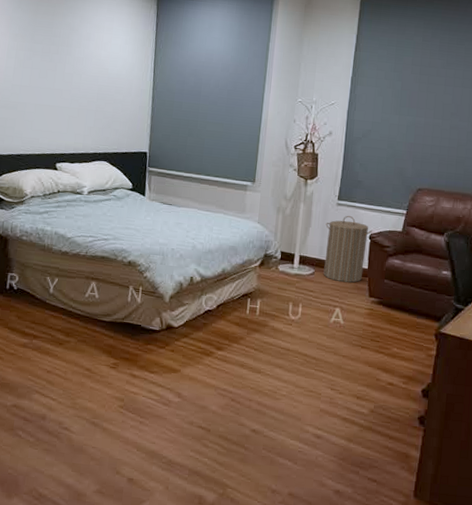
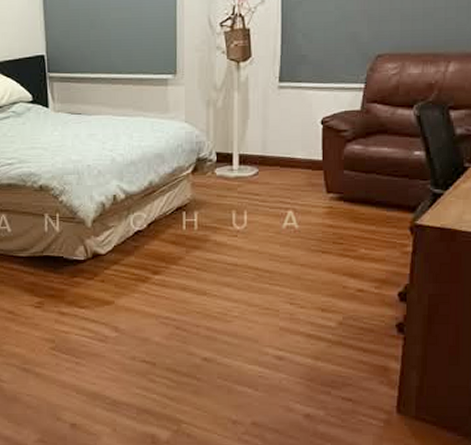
laundry hamper: present [323,215,372,283] -> none [267,99,324,180]

